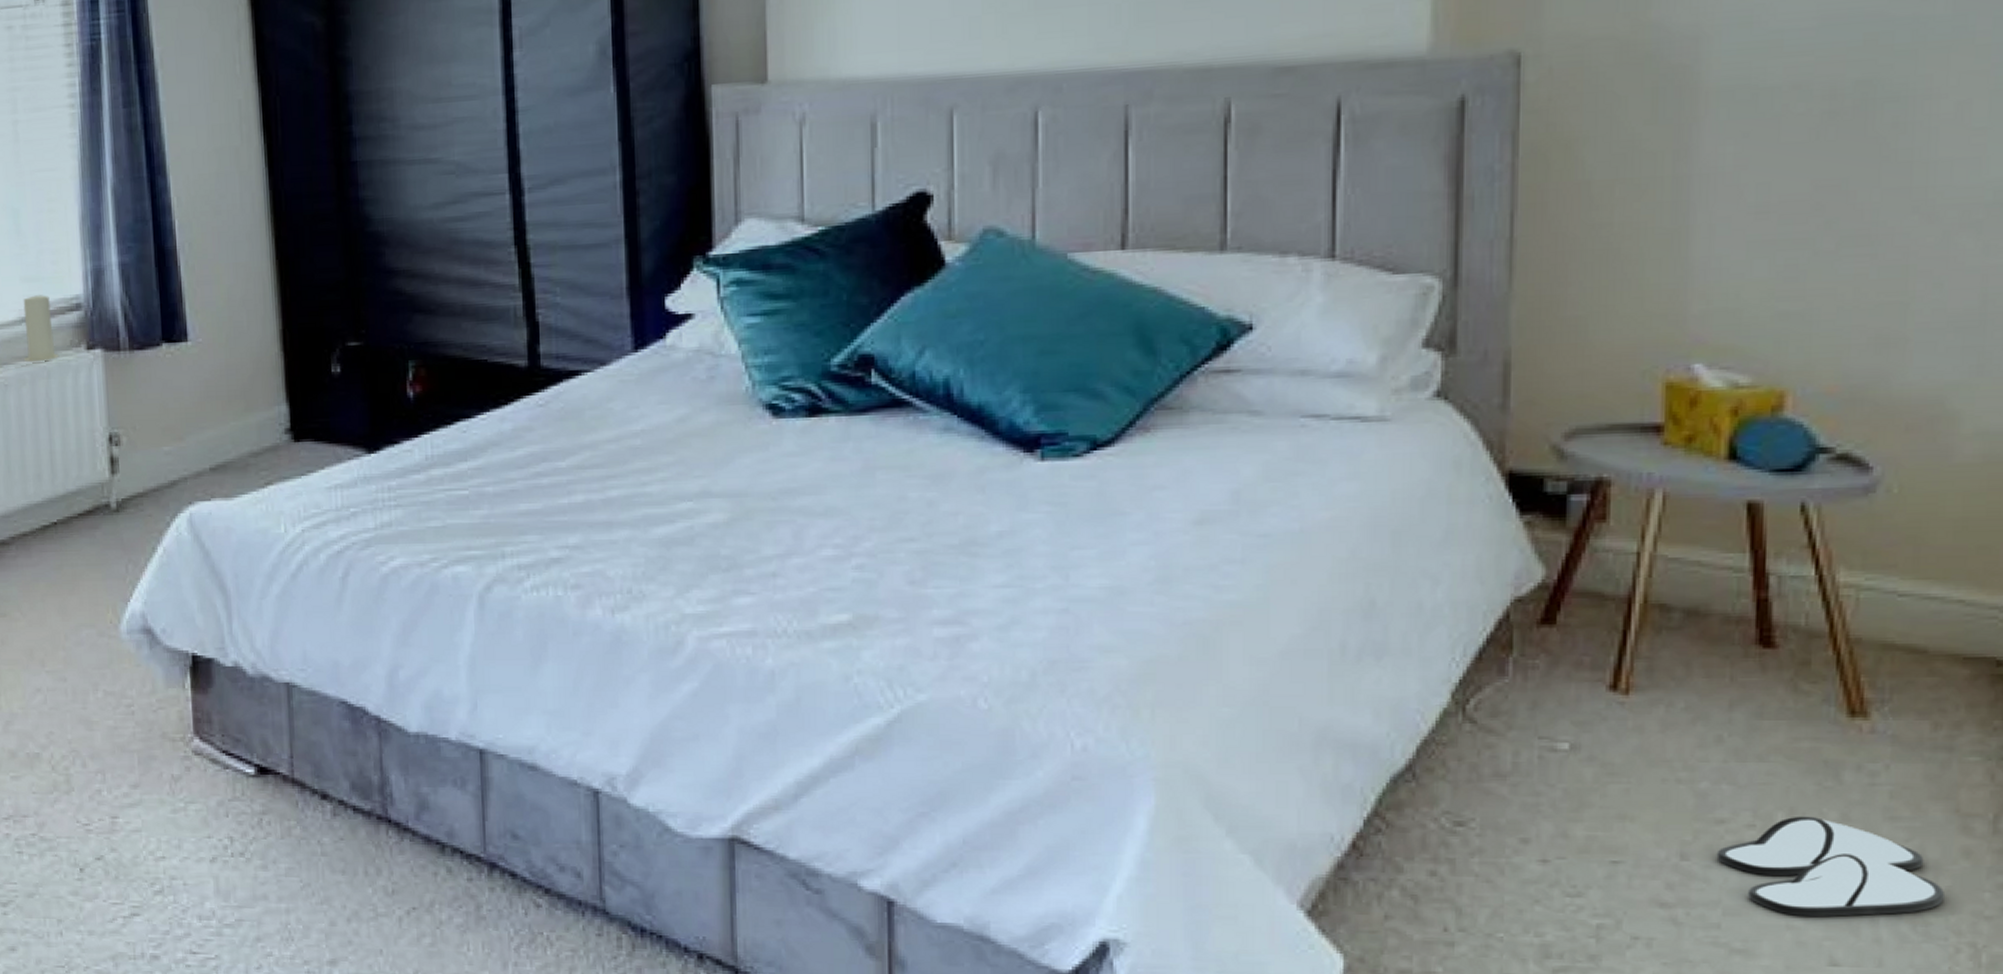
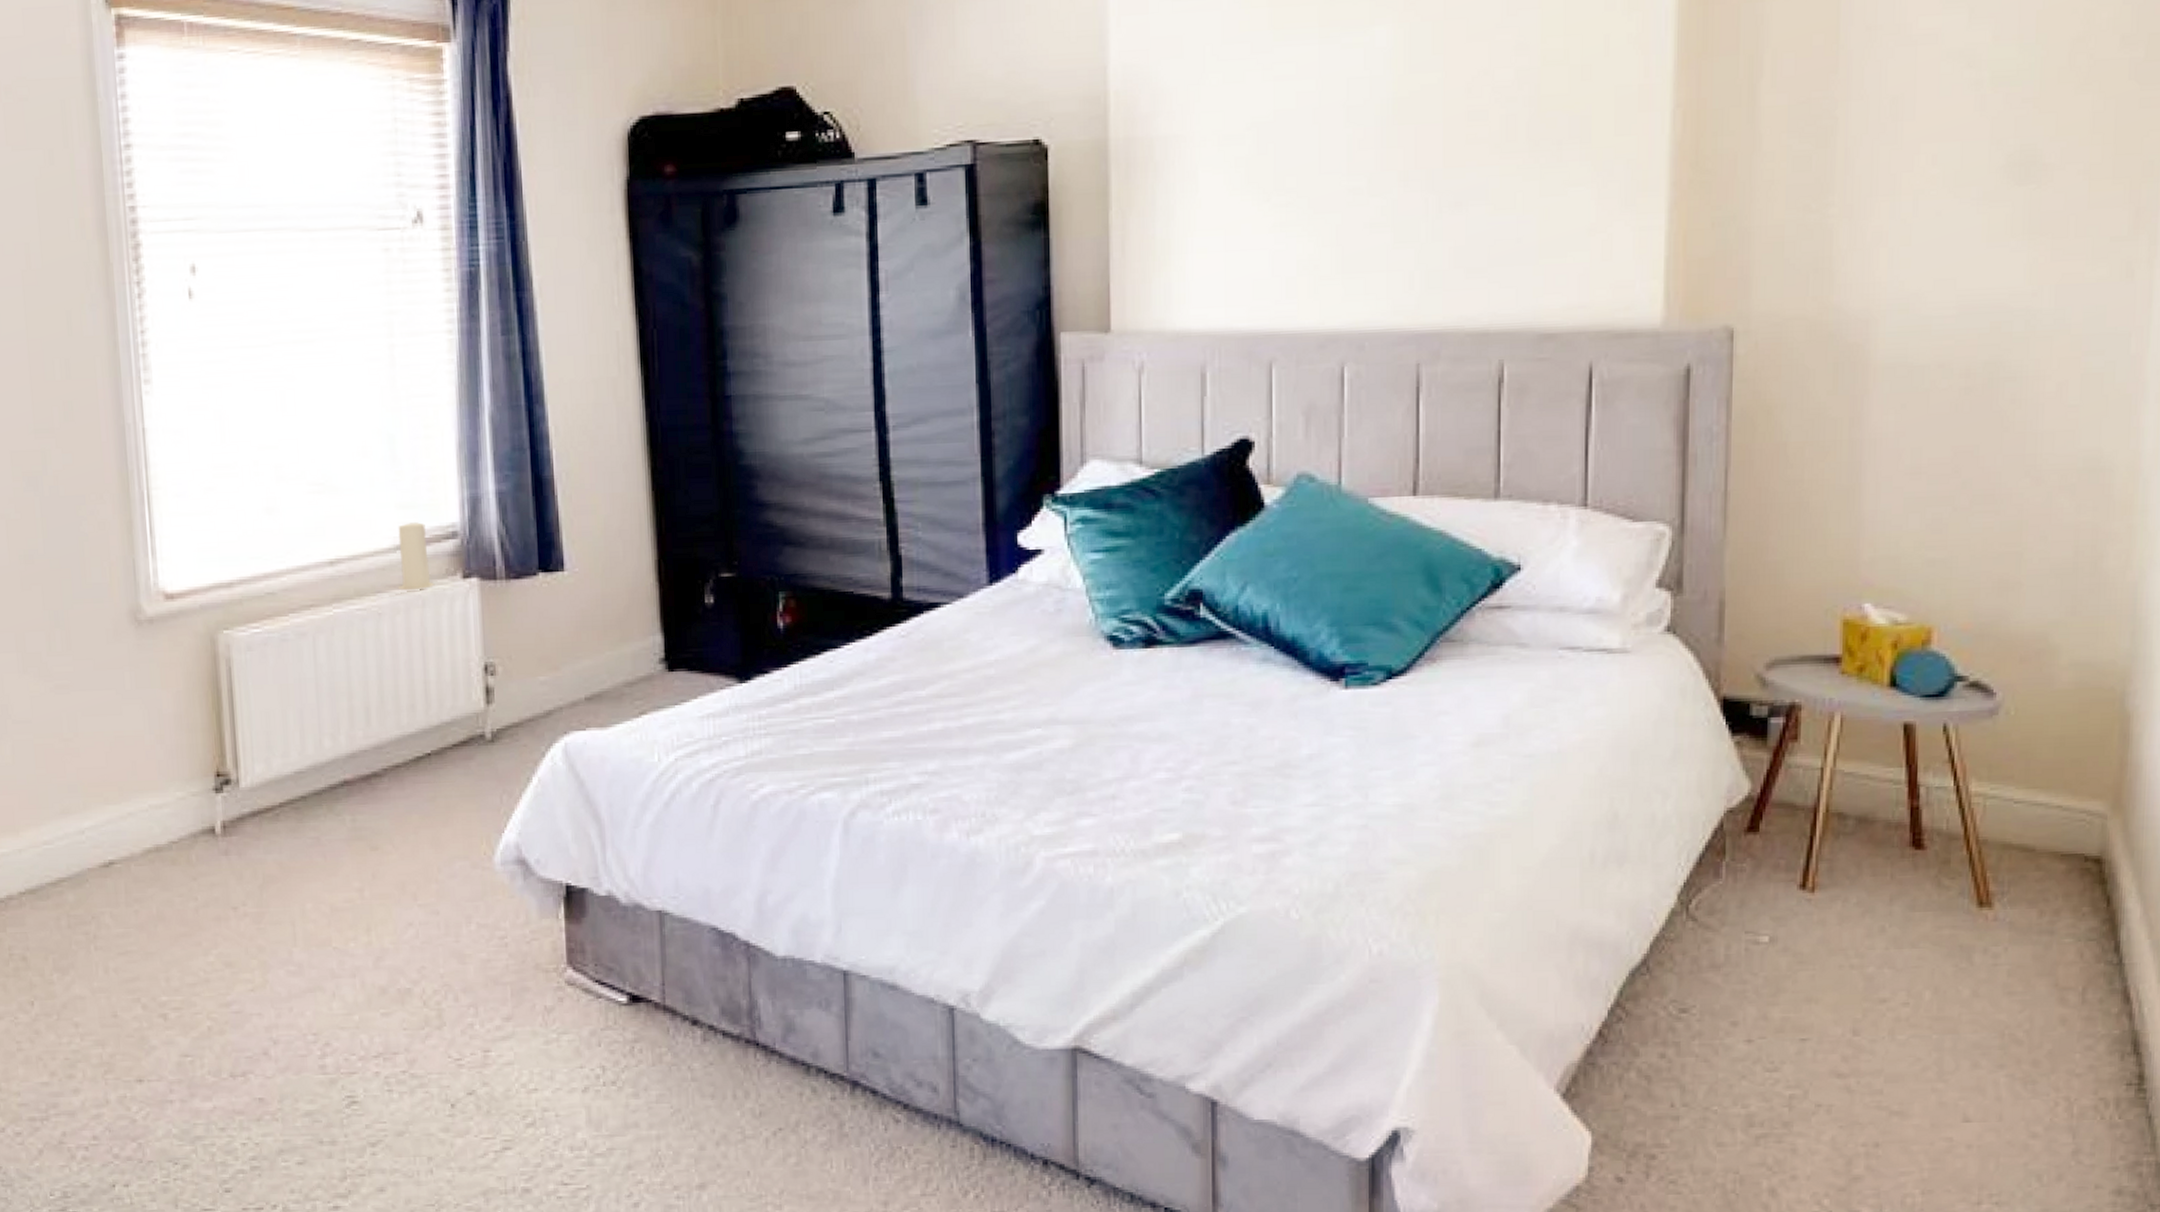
slippers: present [1716,816,1946,916] -> none [1880,993,2048,1080]

